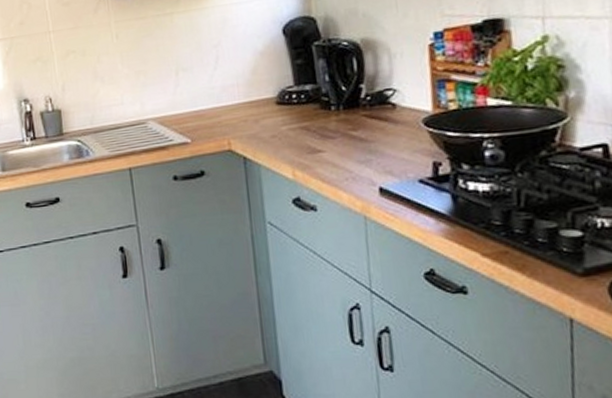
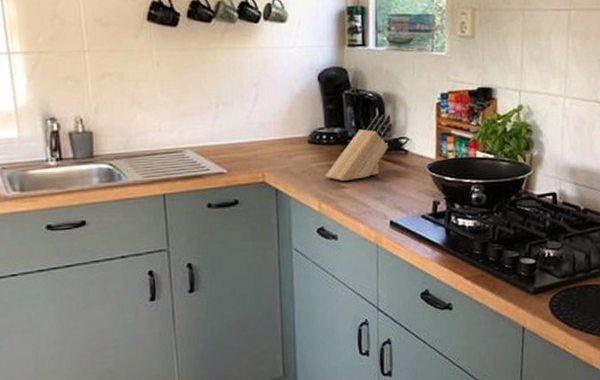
knife block: none [298,64,374,145] -> present [325,114,392,182]

